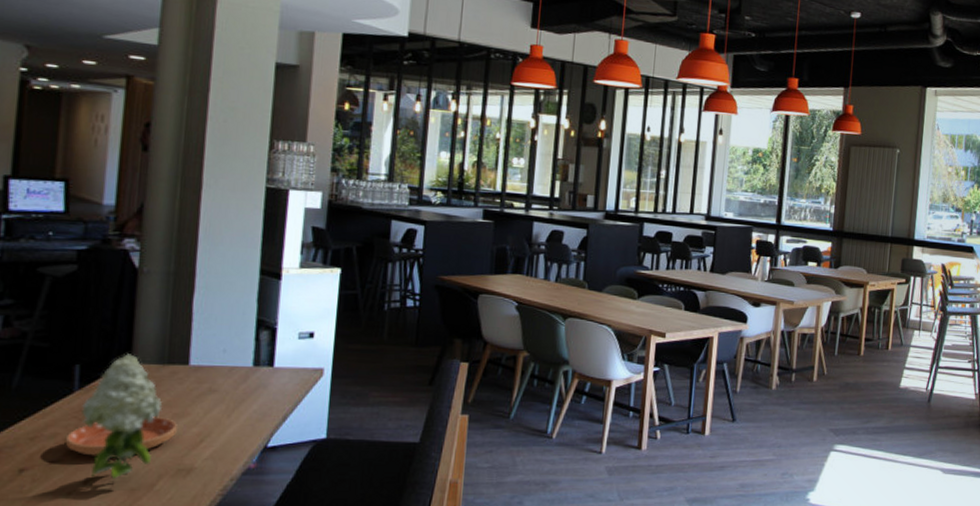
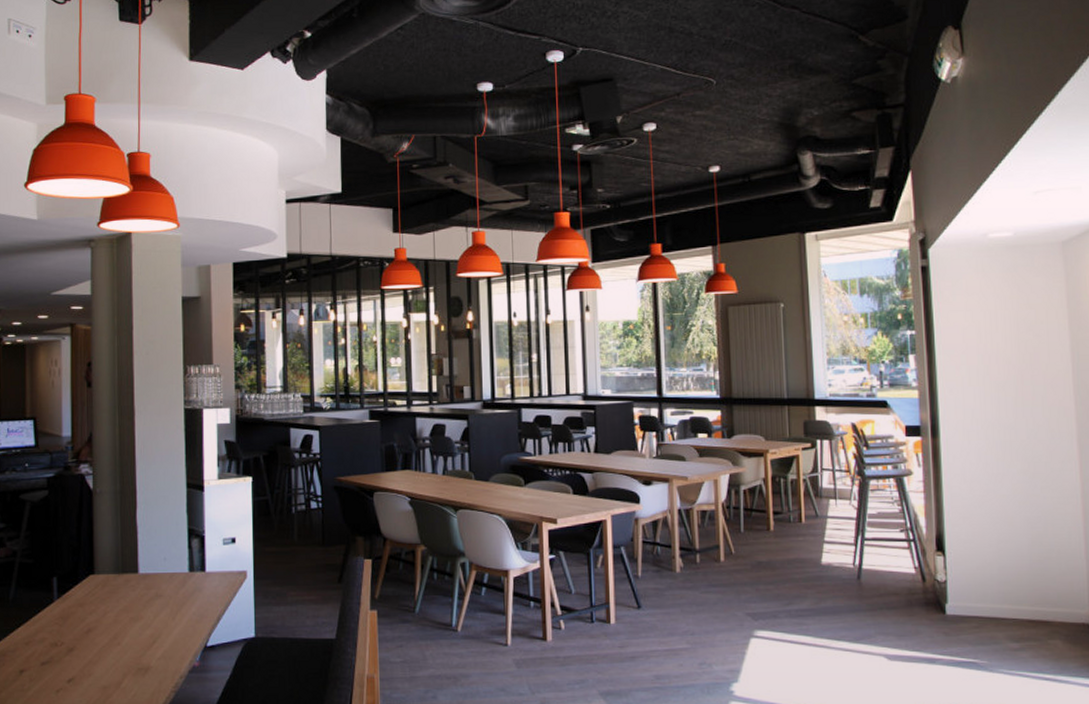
saucer: present [66,417,177,456] -> none [52,621,134,658]
flower: present [82,354,162,479] -> none [61,565,120,678]

